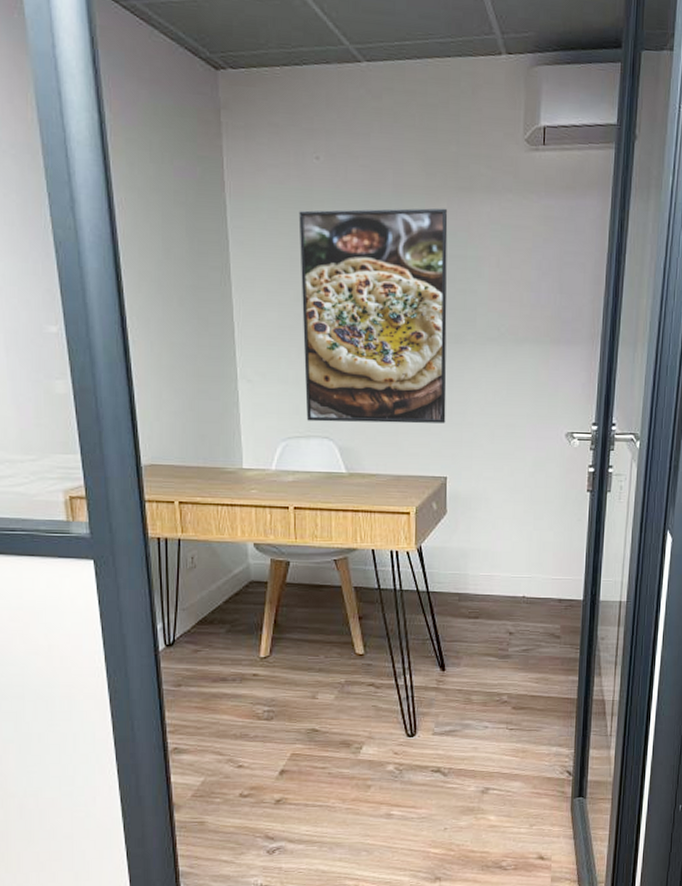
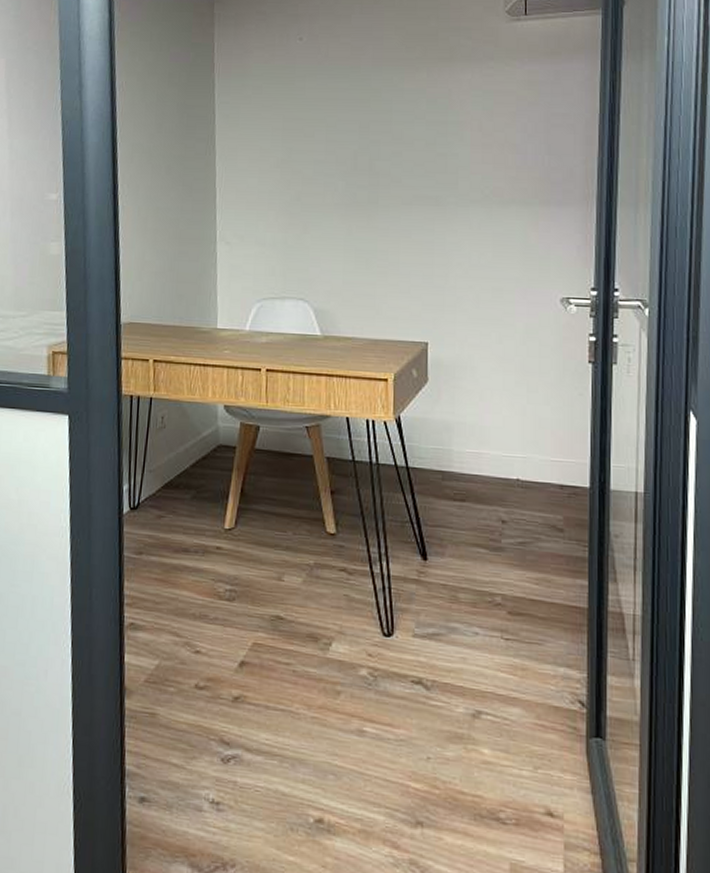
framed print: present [298,208,448,424] -> none [281,77,428,287]

